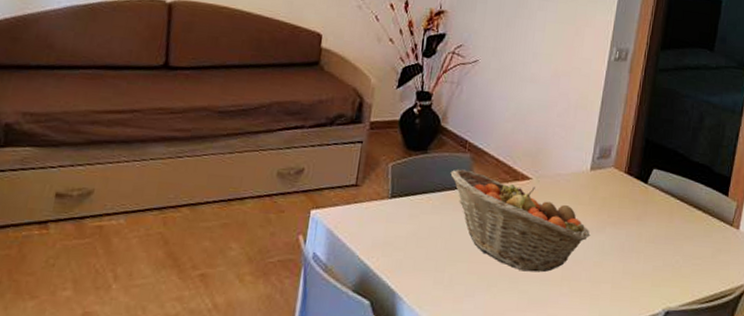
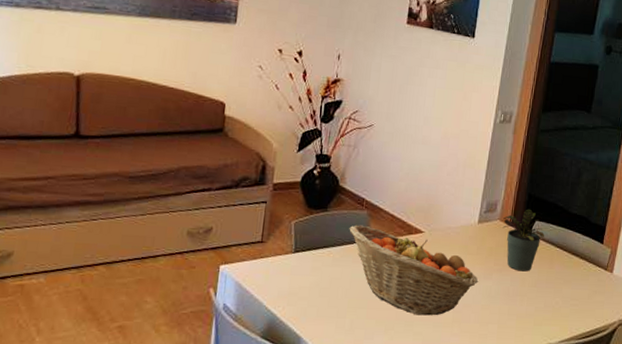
potted plant: none [617,155,664,226] -> present [502,209,545,272]

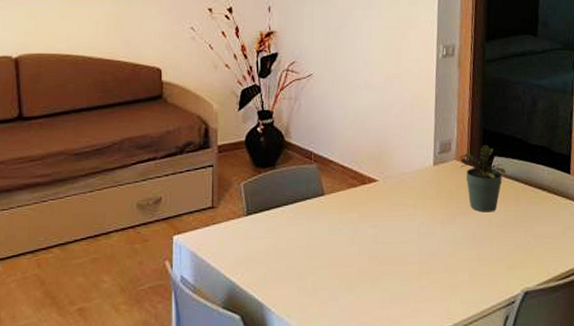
fruit basket: present [349,224,479,316] -> none [300,179,442,270]

